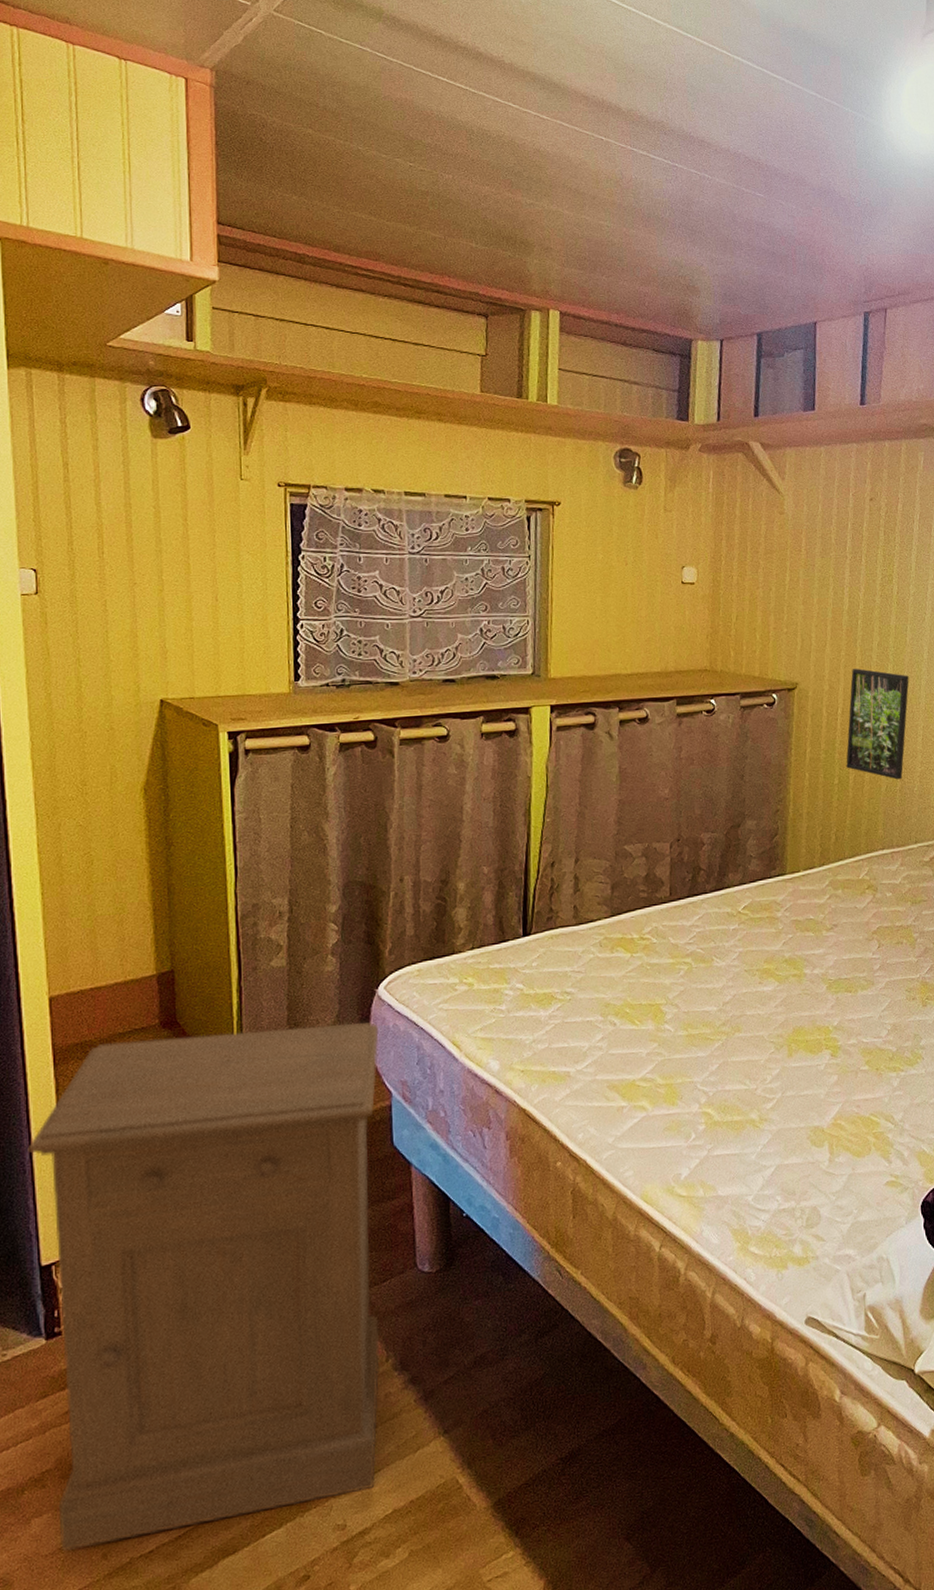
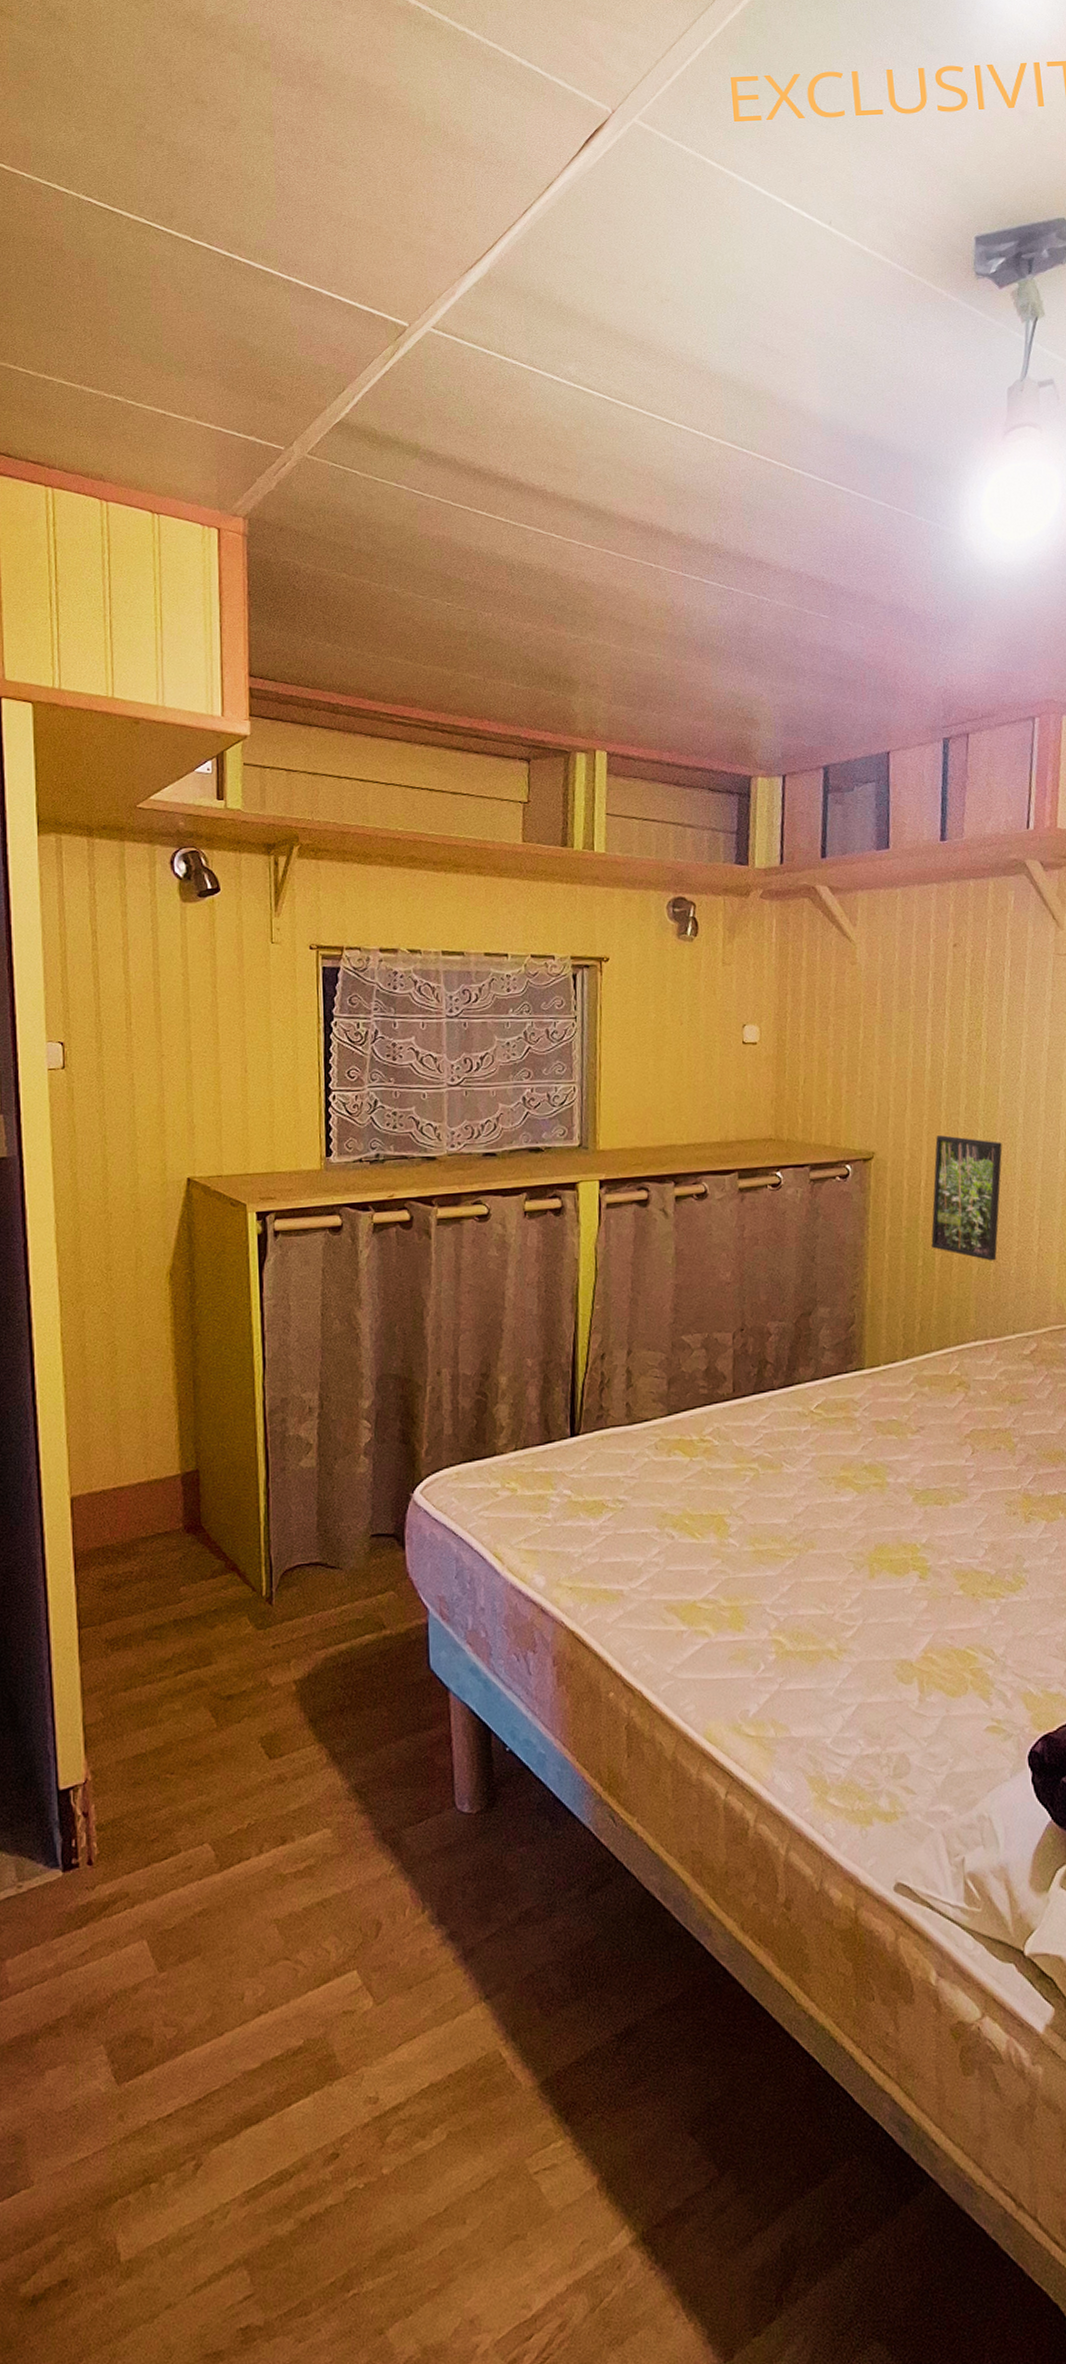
cabinet: present [28,1022,380,1551] -> none [47,1530,416,2108]

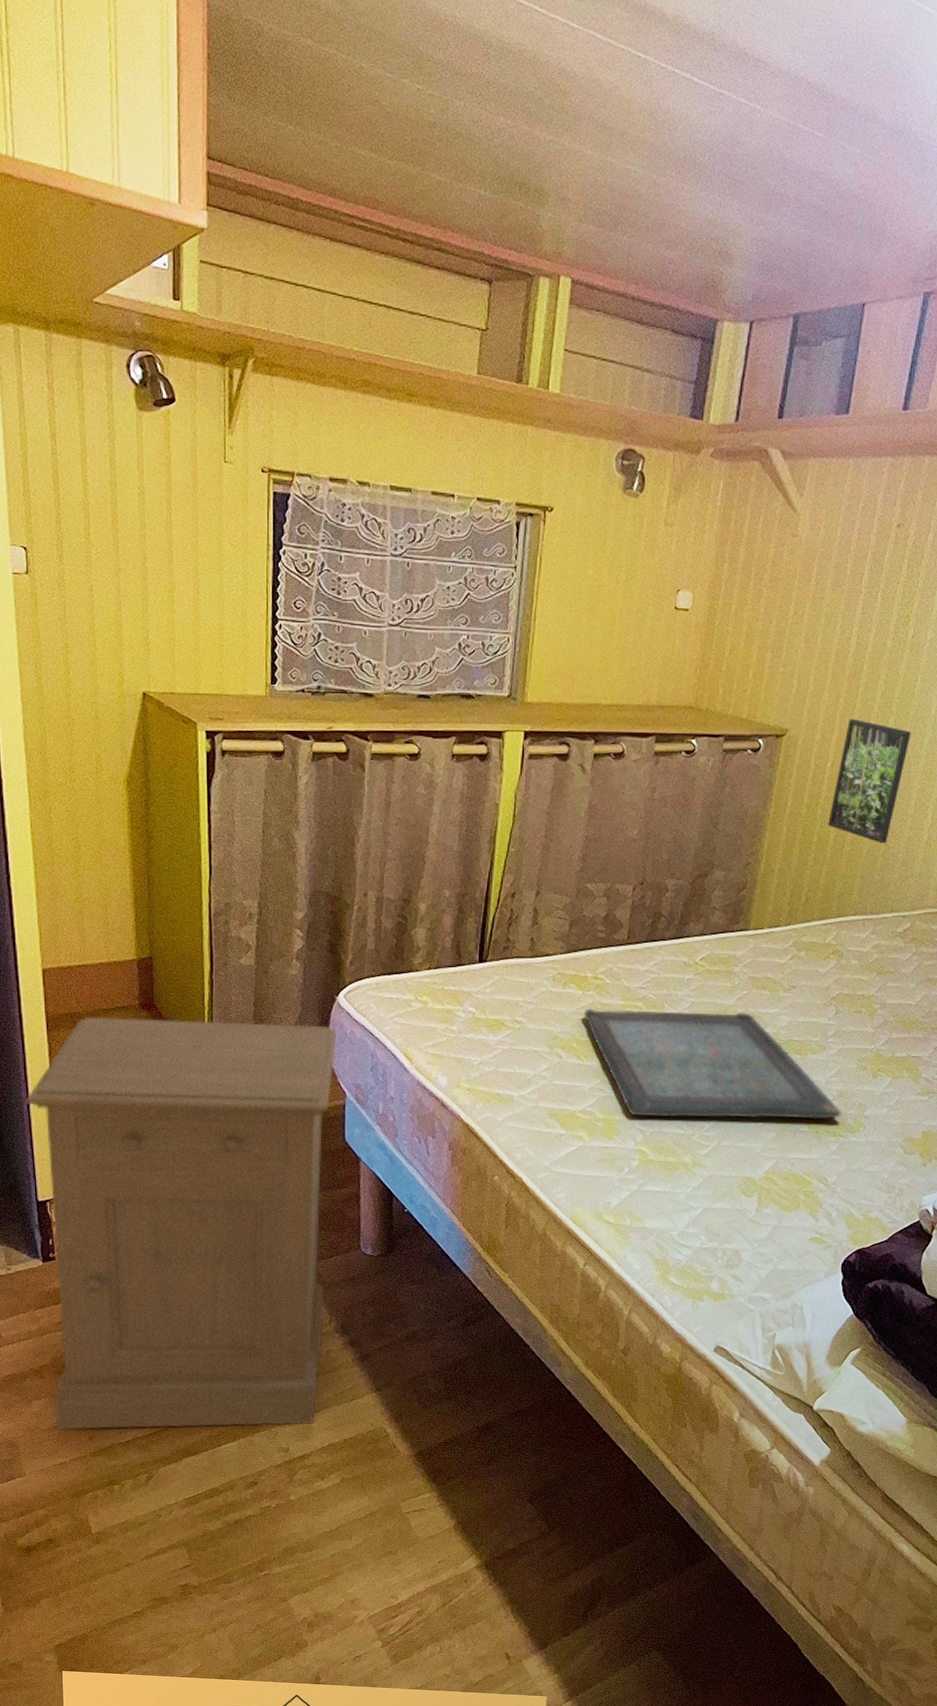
cabinet: none [47,1530,416,2108] -> present [25,1017,338,1430]
serving tray: none [694,1463,999,1600] -> present [584,1008,842,1120]

